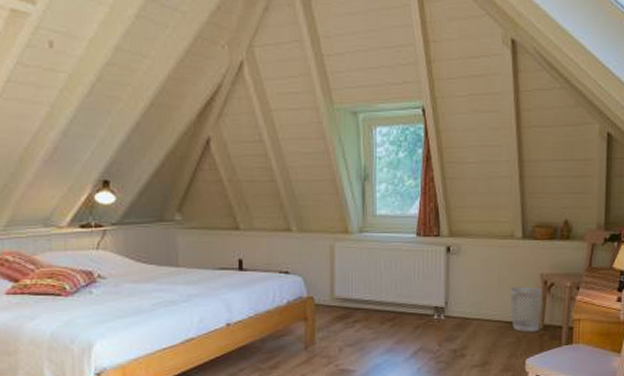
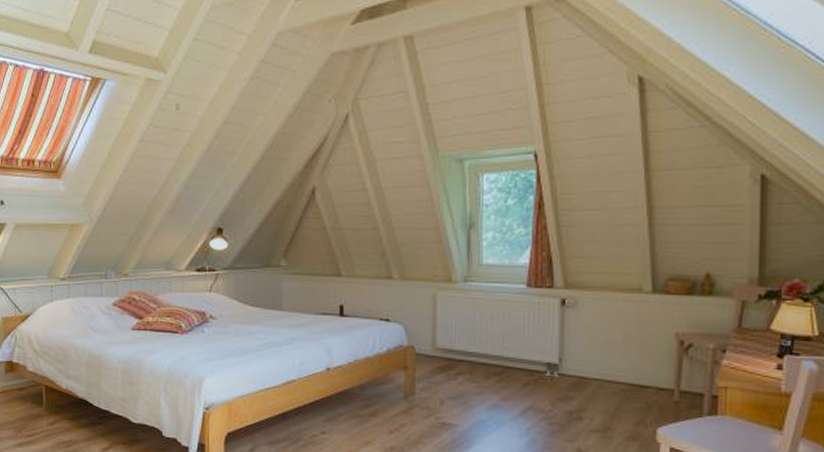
wastebasket: present [510,286,544,333] -> none [637,346,679,398]

